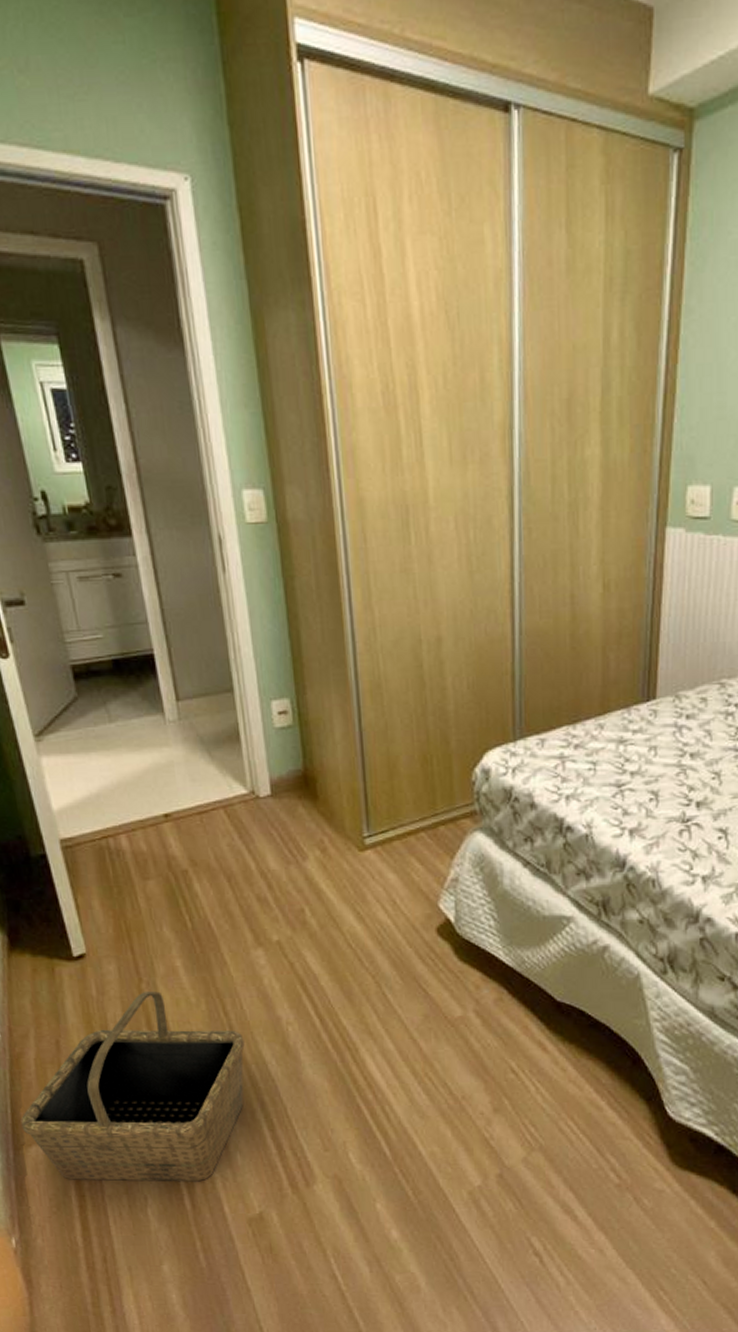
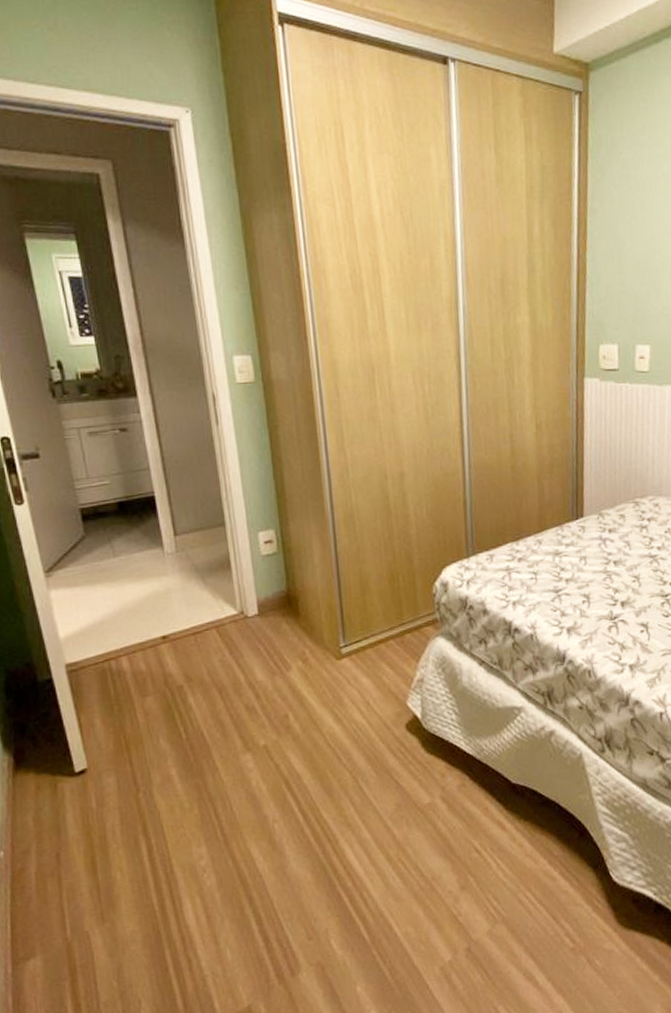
basket: present [20,991,245,1182] -> none [20,800,234,990]

